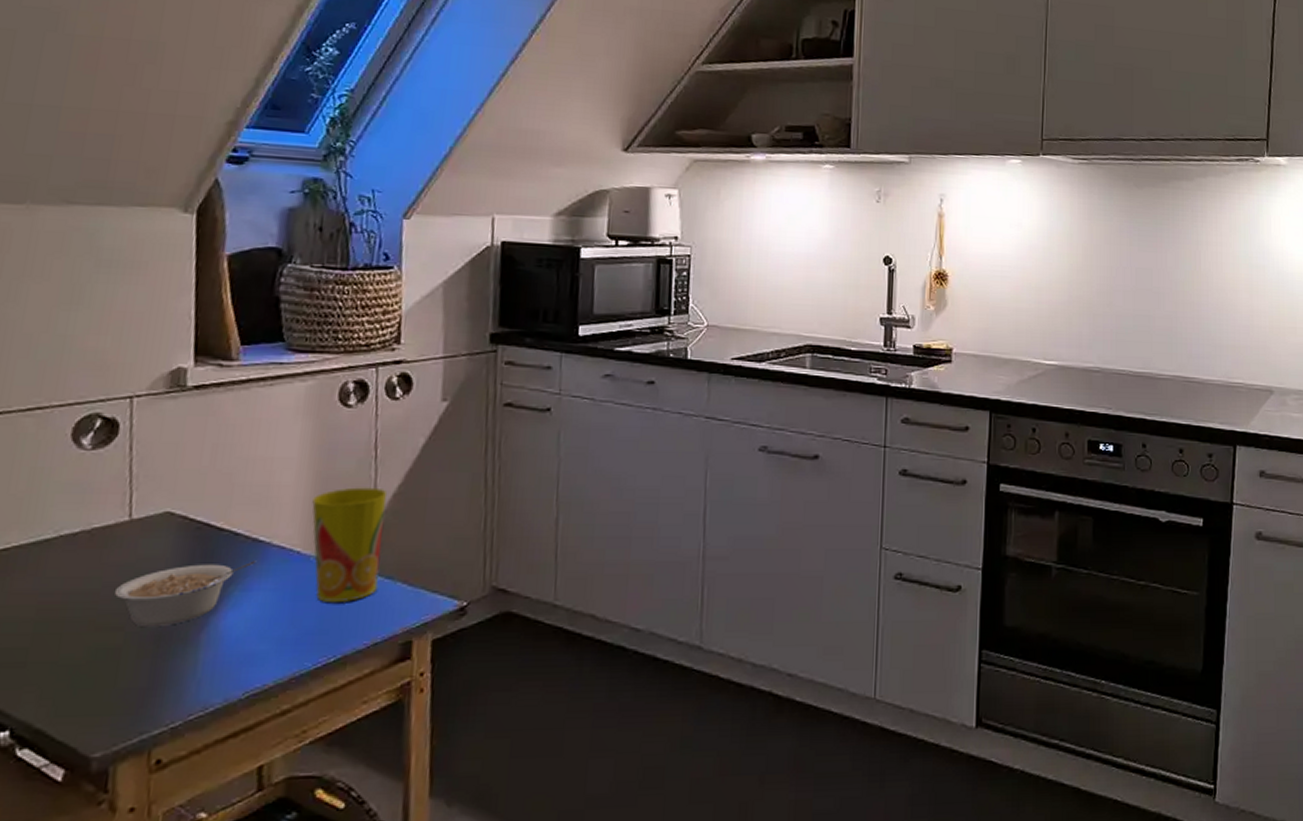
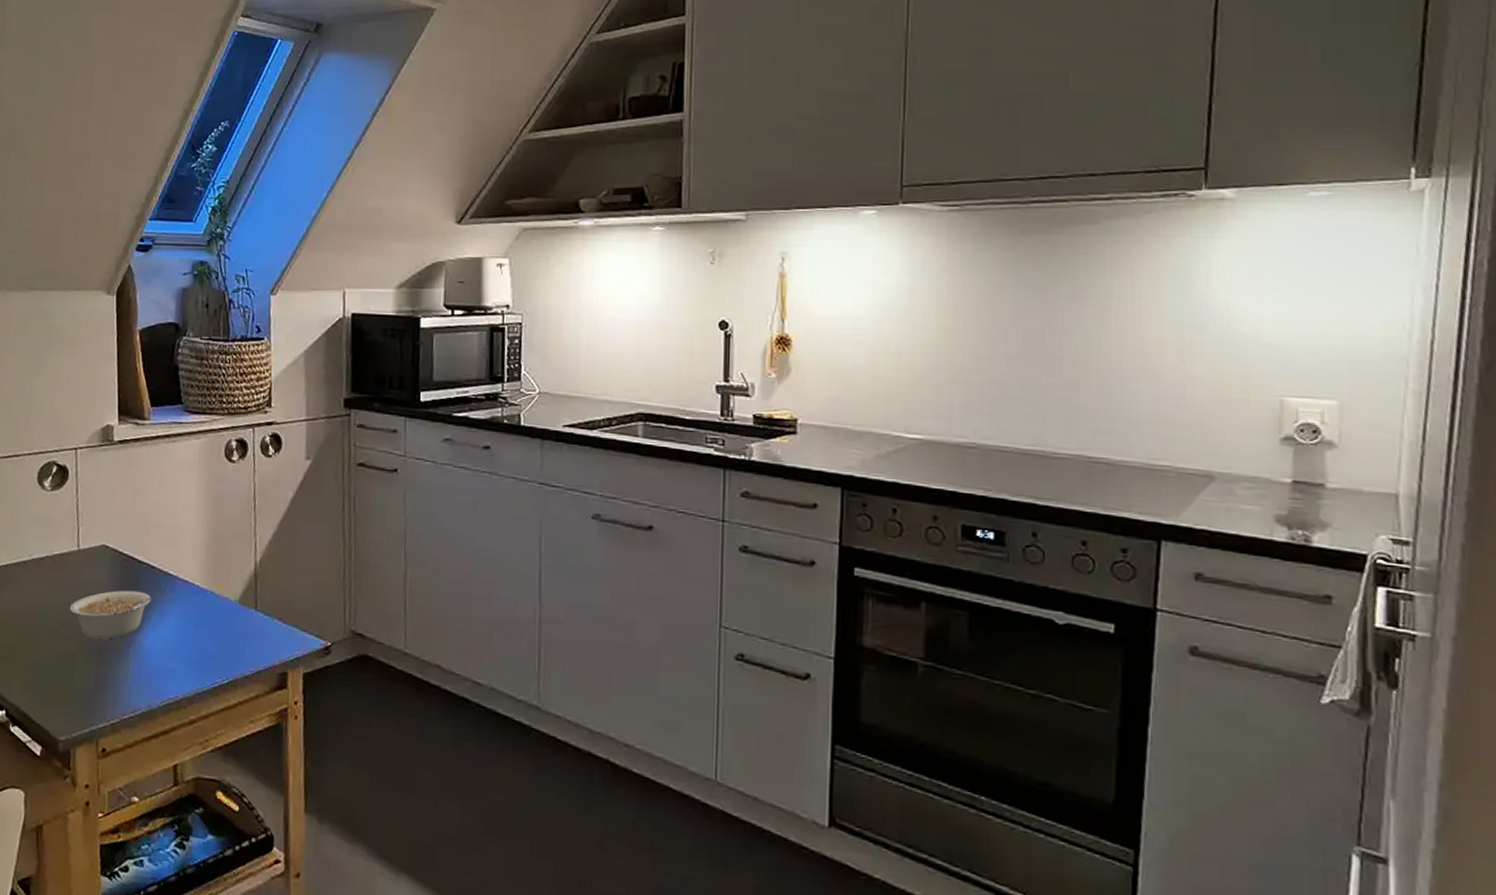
cup: present [312,487,388,602] -> none [207,533,265,633]

